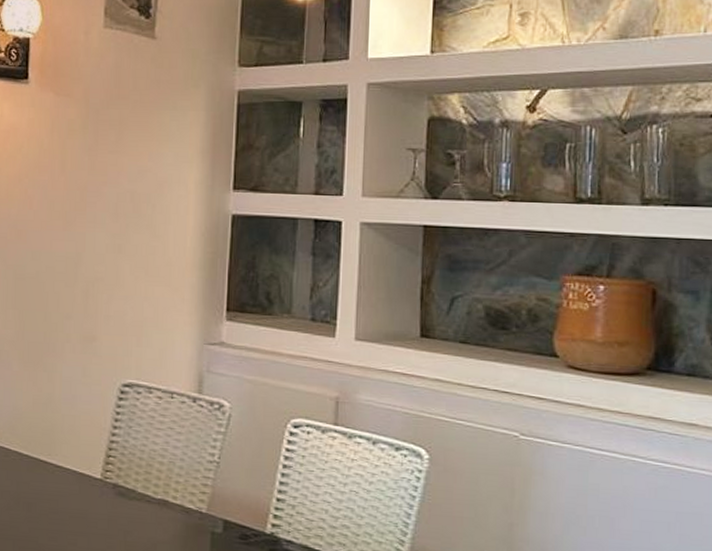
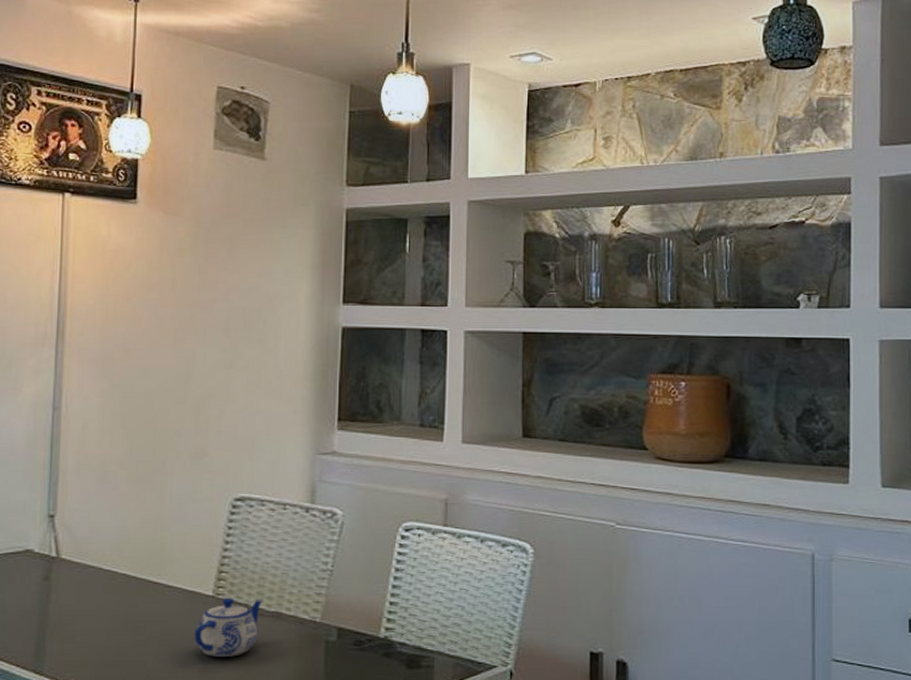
teapot: none [83,482,150,540] -> present [194,598,263,657]

